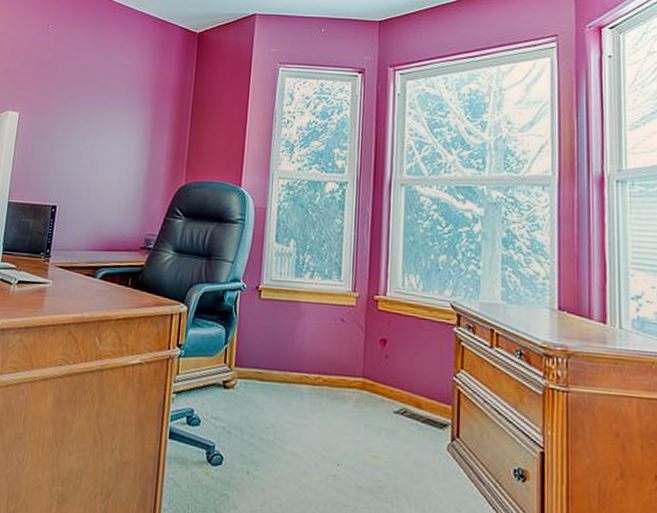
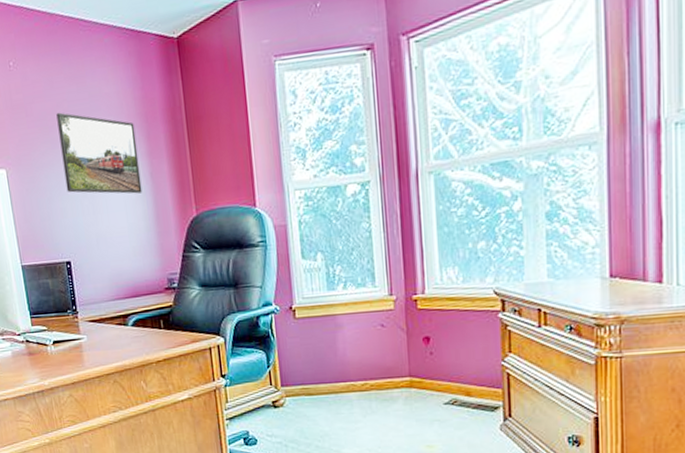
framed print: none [70,73,146,156] -> present [56,112,143,194]

